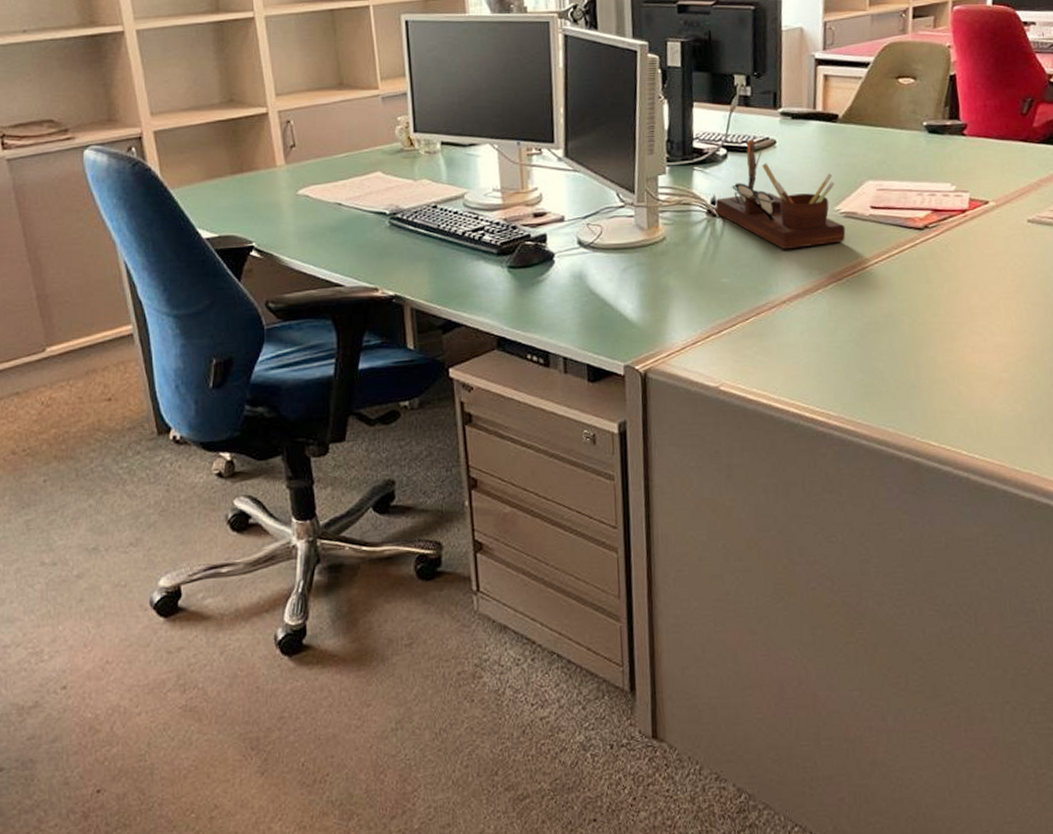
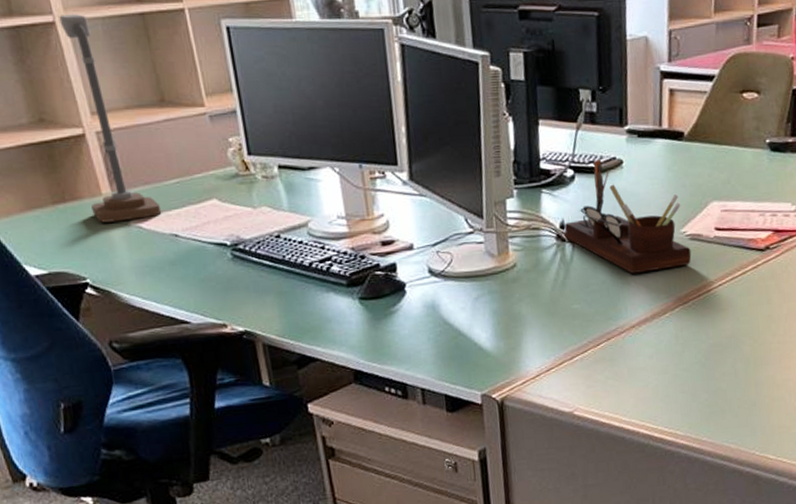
desk lamp: none [259,11,329,192] -> present [59,14,162,223]

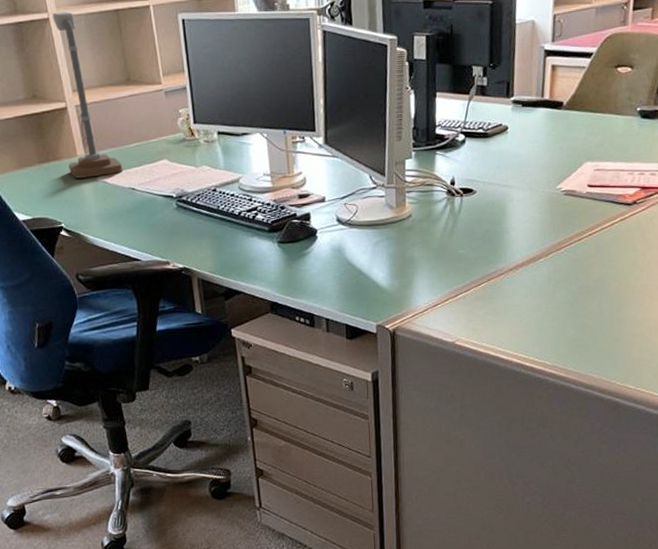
desk organizer: present [564,160,692,275] -> none [454,126,566,225]

